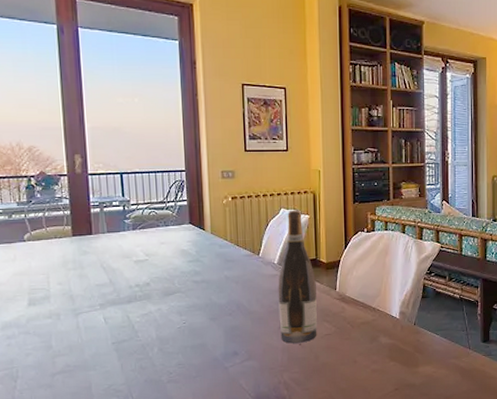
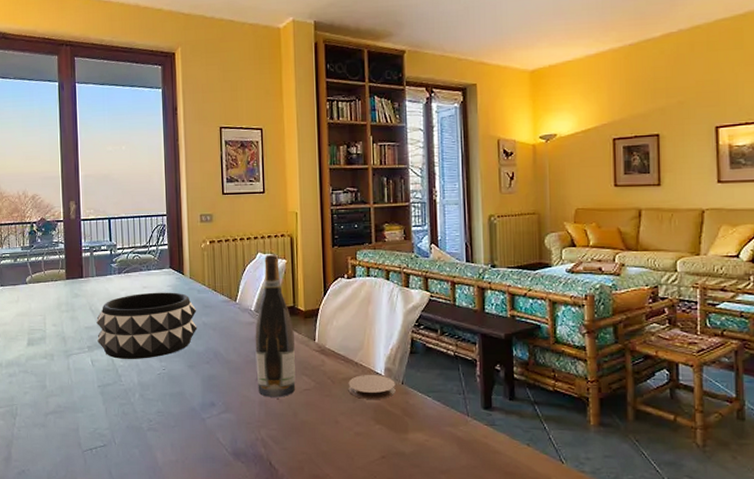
decorative bowl: none [109,247,219,315] -> present [96,292,197,359]
coaster: none [366,317,409,340] -> present [348,374,396,399]

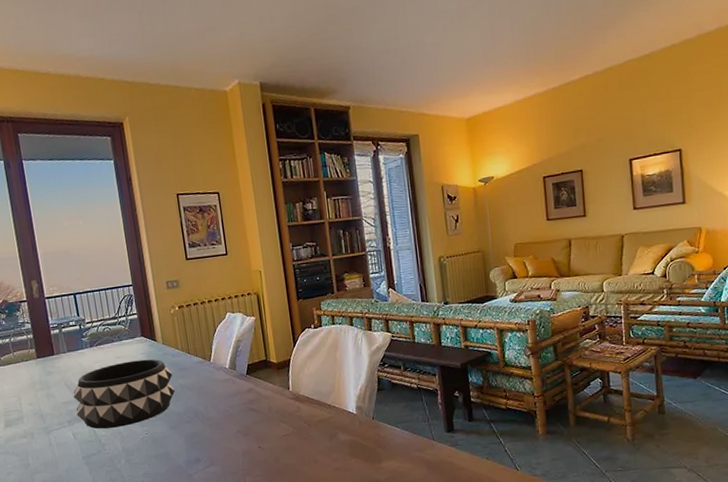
wine bottle: present [255,254,296,397] -> none [231,312,275,447]
coaster: present [348,374,396,399] -> none [323,413,368,437]

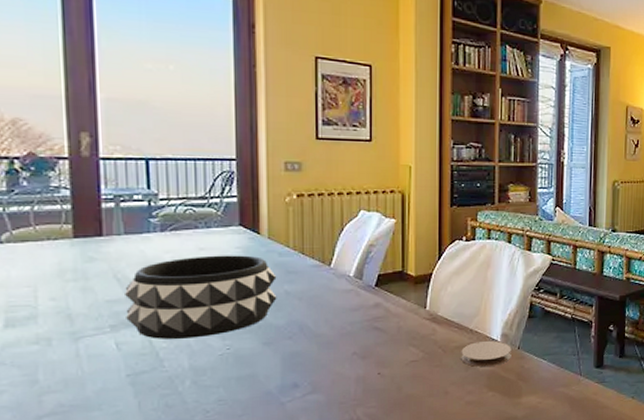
coaster: none [323,413,368,437] -> present [461,340,512,367]

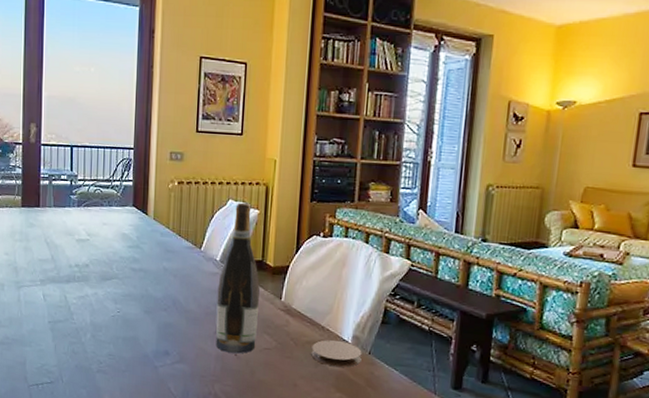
decorative bowl: present [125,255,277,339] -> none [51,229,158,299]
wine bottle: none [353,212,401,372] -> present [215,202,260,354]

